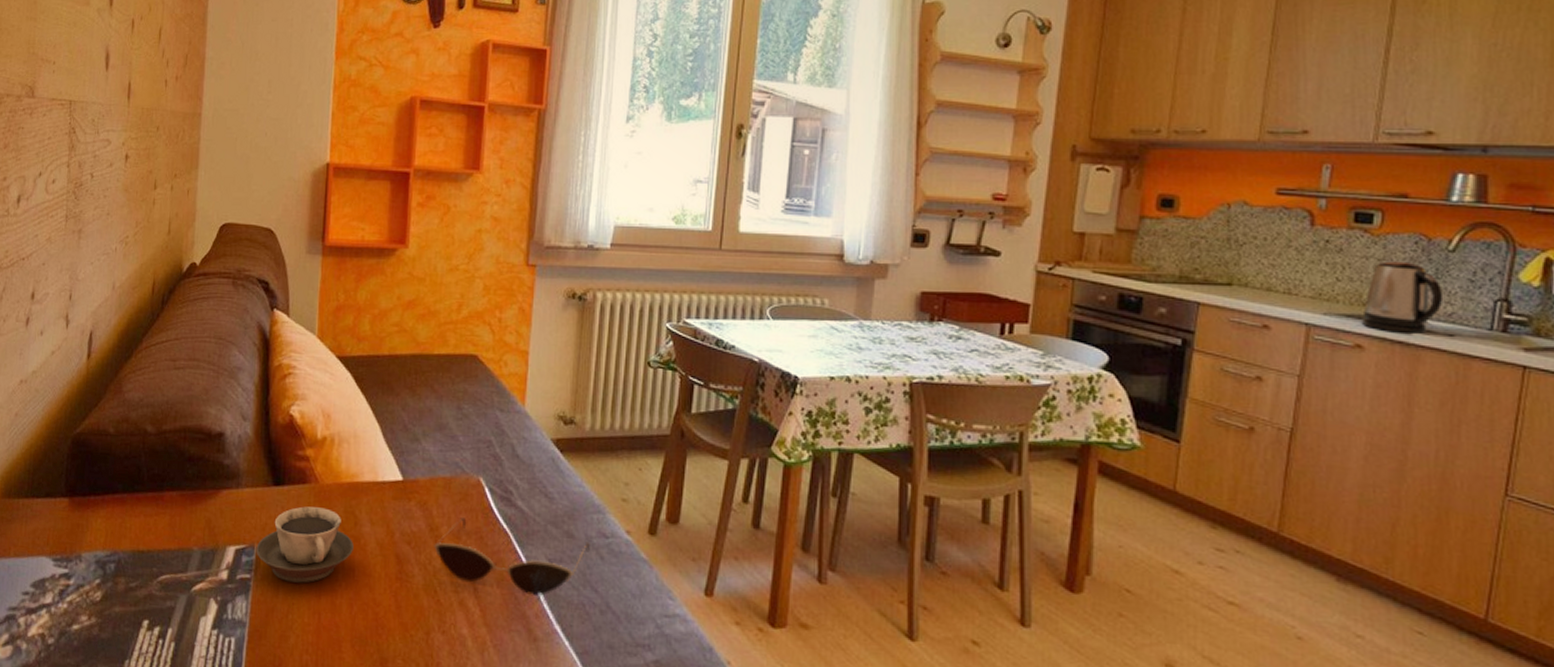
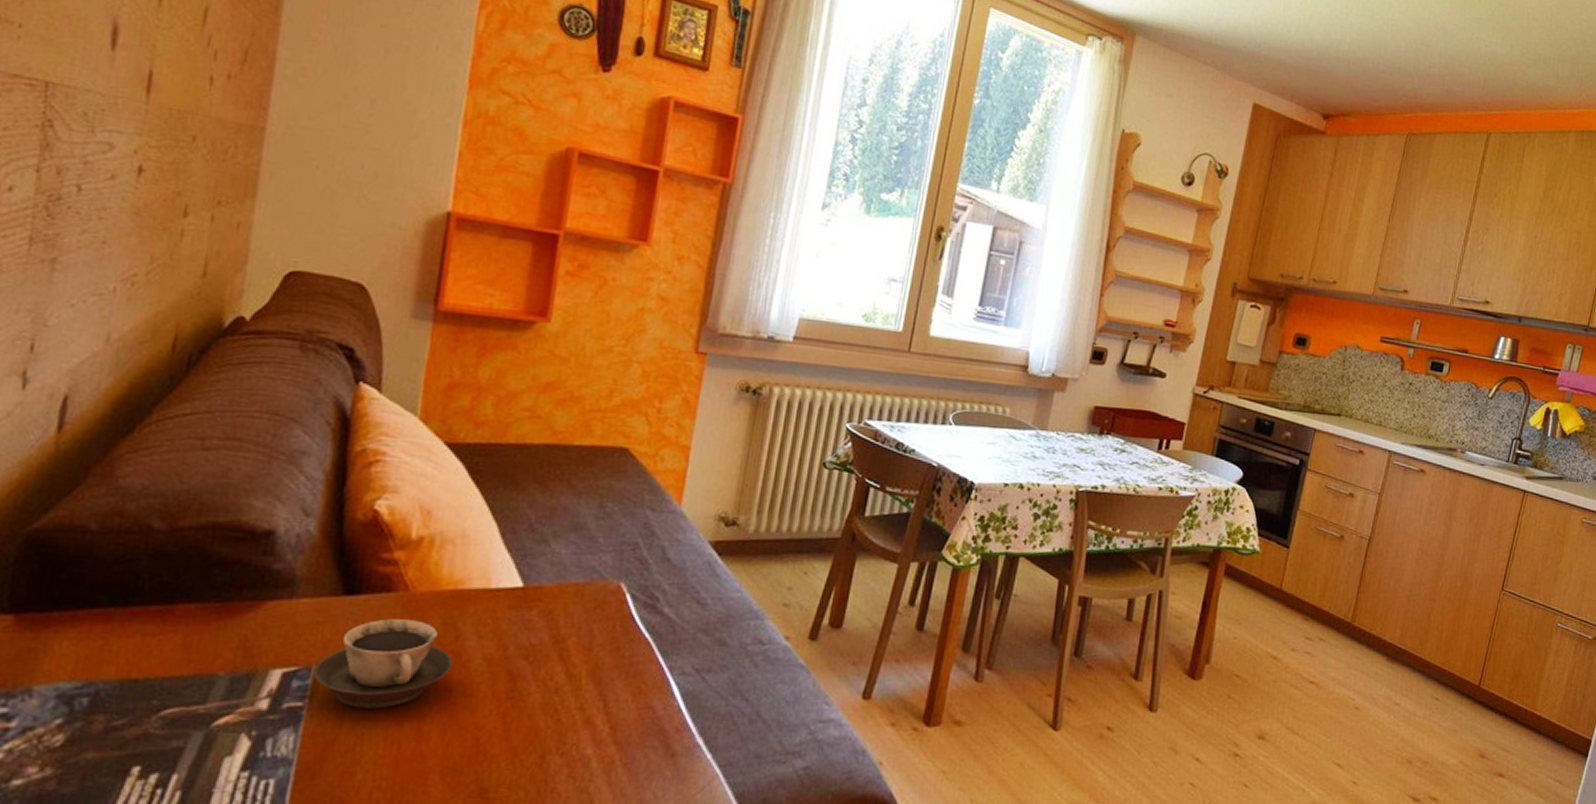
eyeglasses: present [434,516,590,596] -> none [558,626,744,708]
kettle: present [1362,261,1444,334] -> none [1427,403,1482,463]

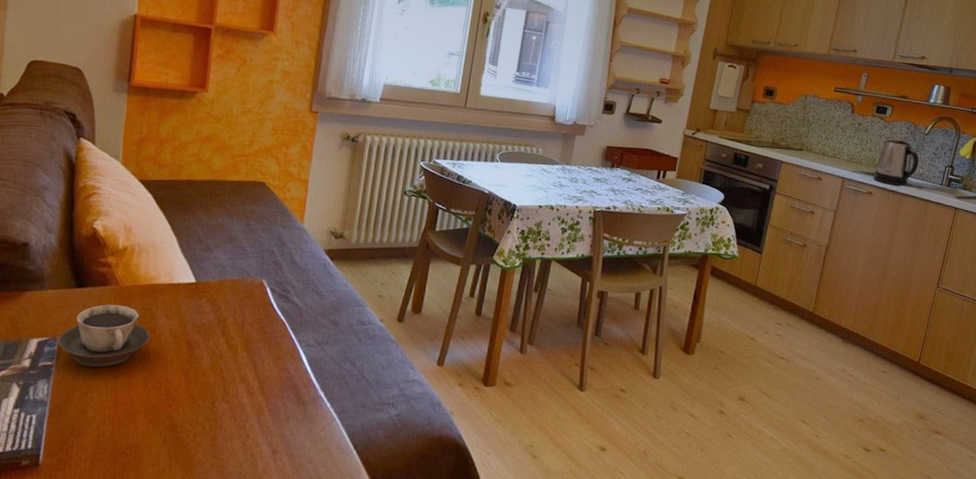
kettle: none [1427,403,1482,463] -> present [874,139,919,186]

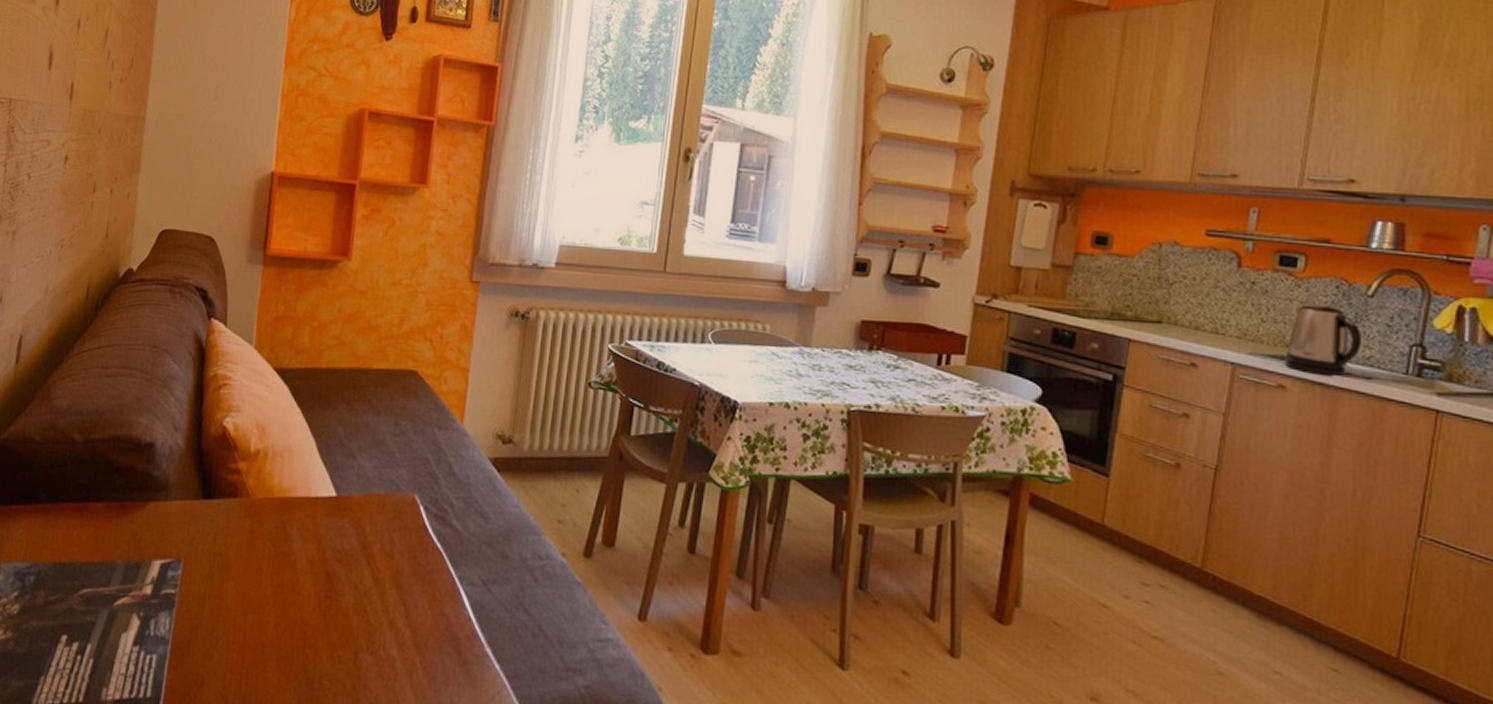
cup: present [58,304,150,367] -> none [182,521,283,600]

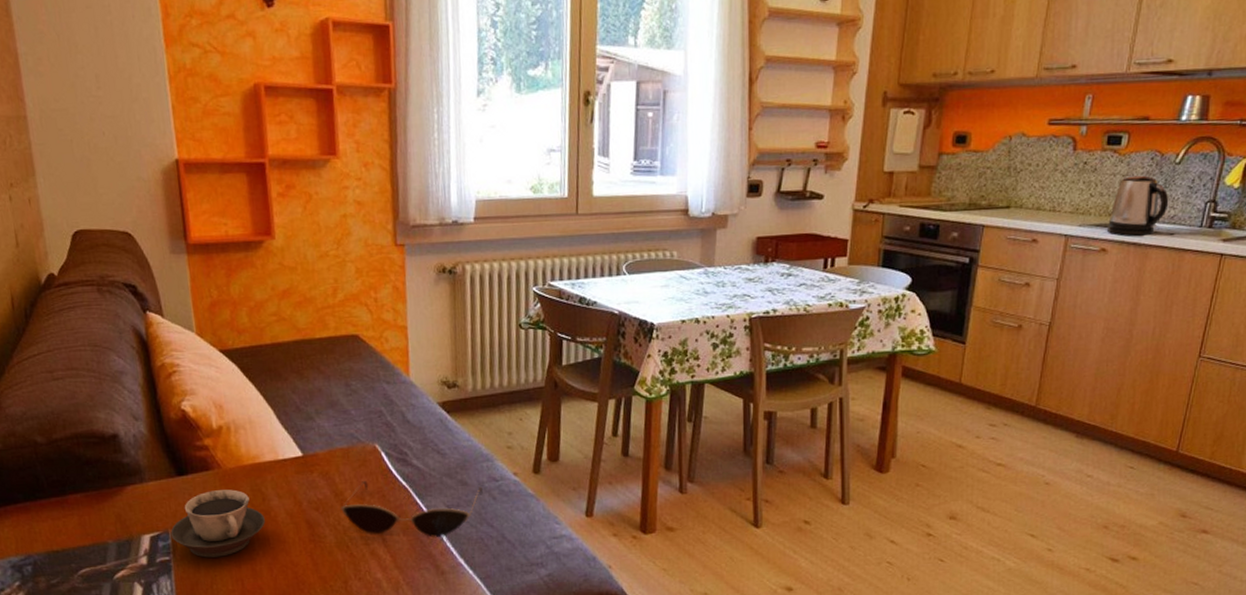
cup: none [182,521,283,600] -> present [170,489,265,558]
eyeglasses: none [366,534,525,618] -> present [340,480,483,537]

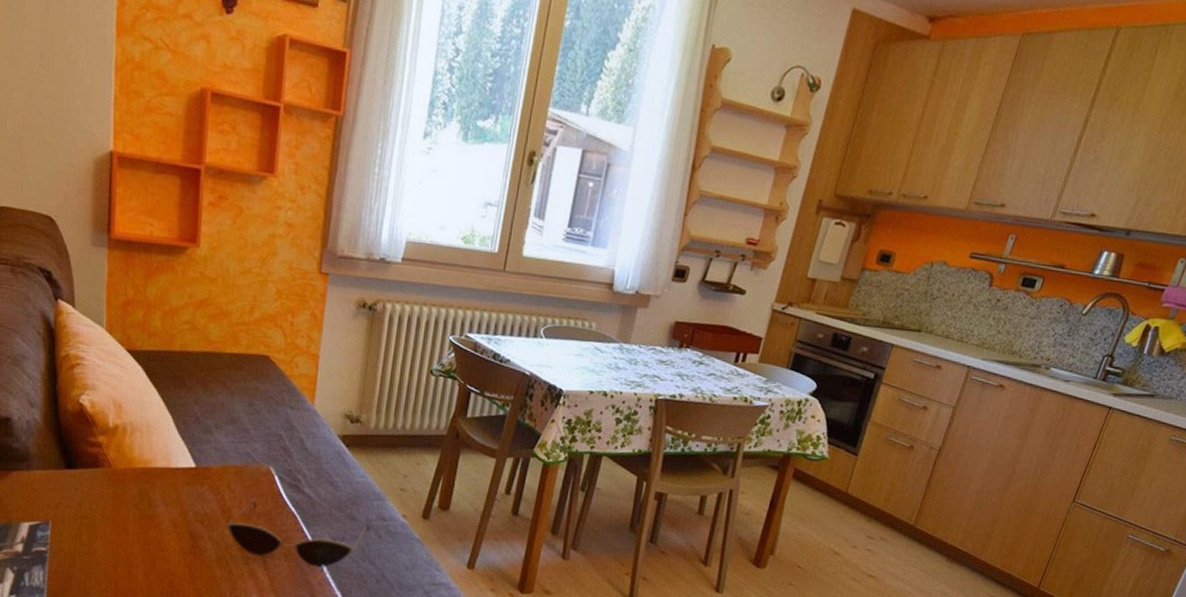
cup: present [170,489,265,558] -> none [50,488,148,556]
kettle: present [1108,175,1169,236] -> none [1008,319,1071,379]

